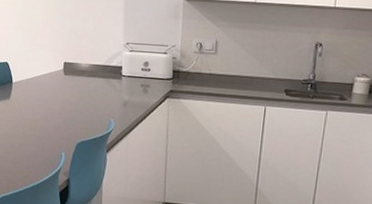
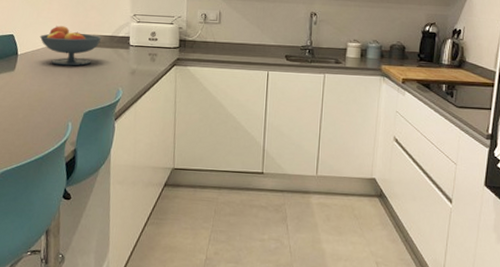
fruit bowl: none [33,54,94,96] -> present [39,26,102,66]

